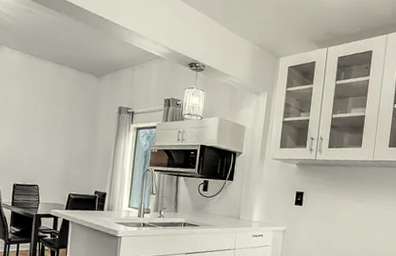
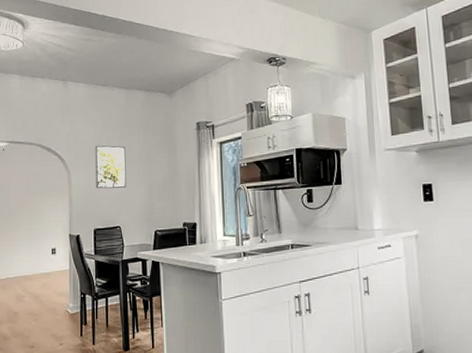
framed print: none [19,110,52,152] -> present [95,145,127,189]

